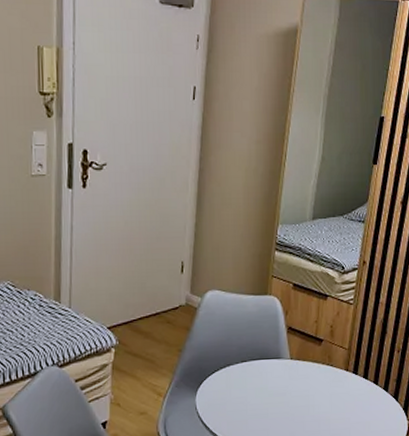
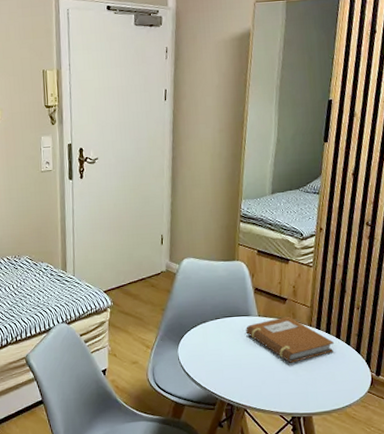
notebook: none [276,359,371,412] -> present [246,316,334,363]

